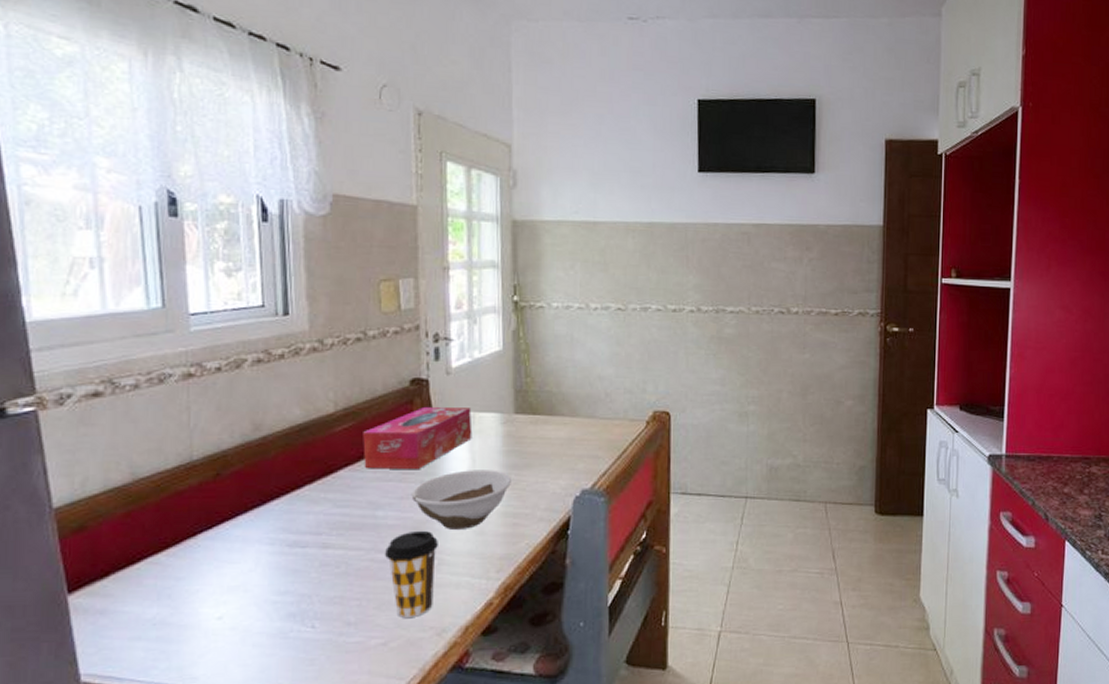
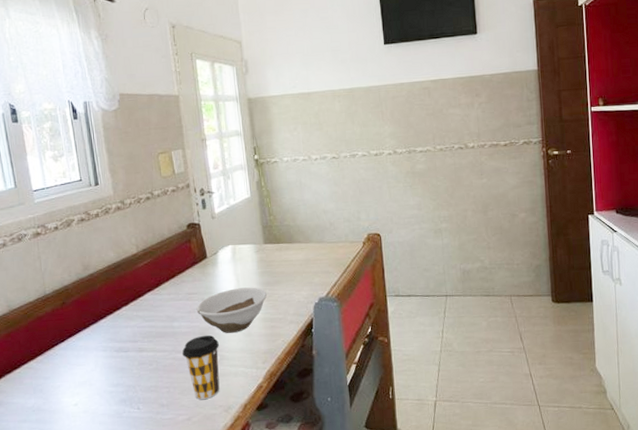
tissue box: present [363,407,473,469] -> none [158,242,235,293]

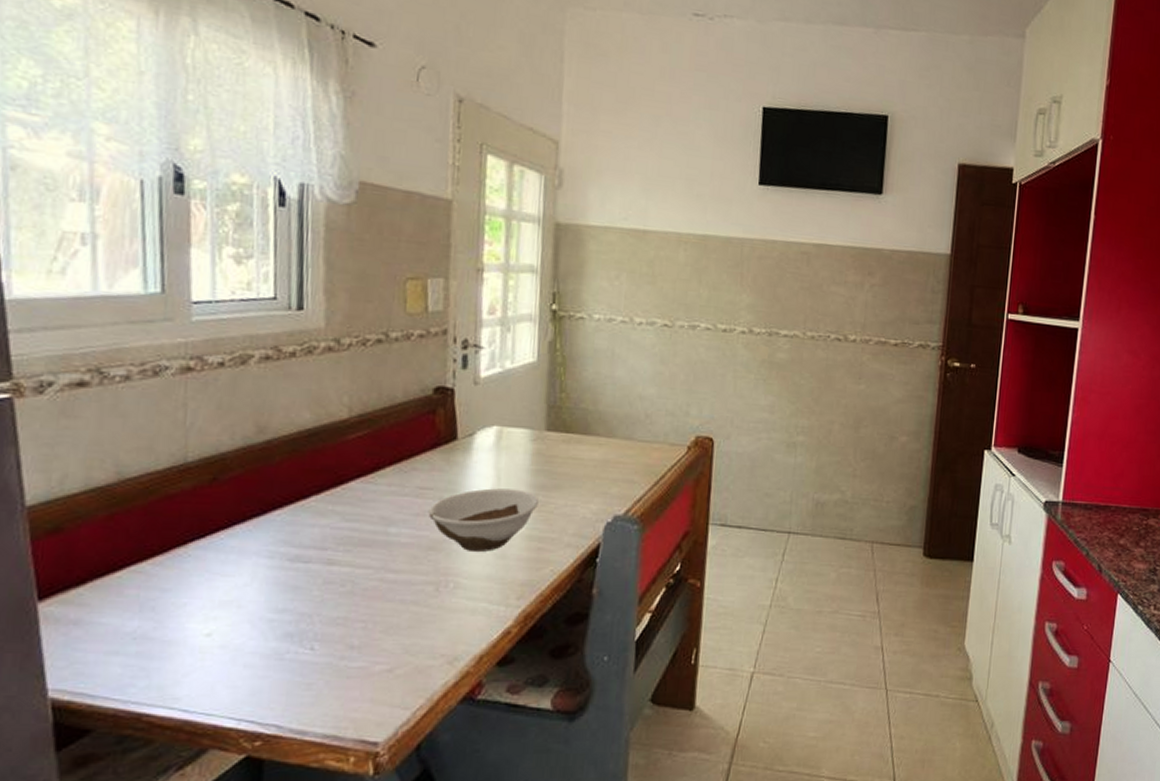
coffee cup: present [182,335,220,399] -> none [396,550,455,643]

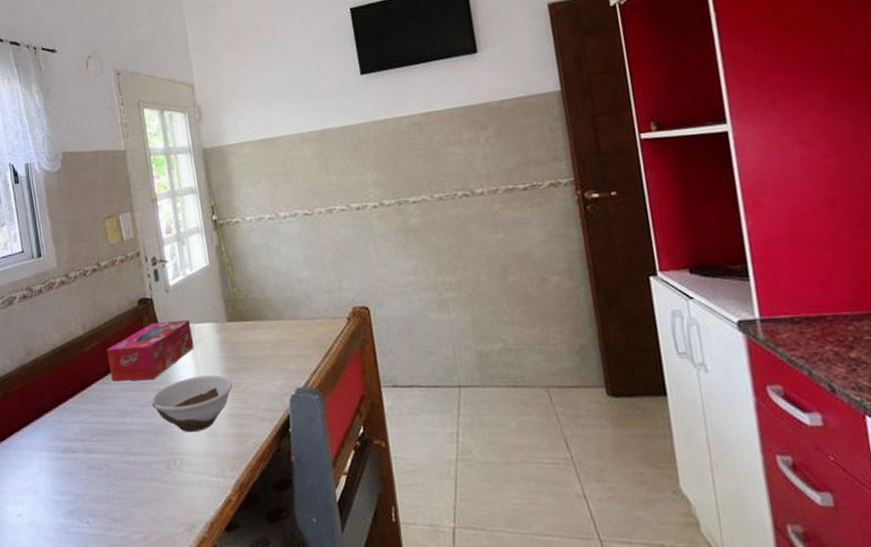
tissue box: none [378,418,500,484] -> present [107,320,194,382]

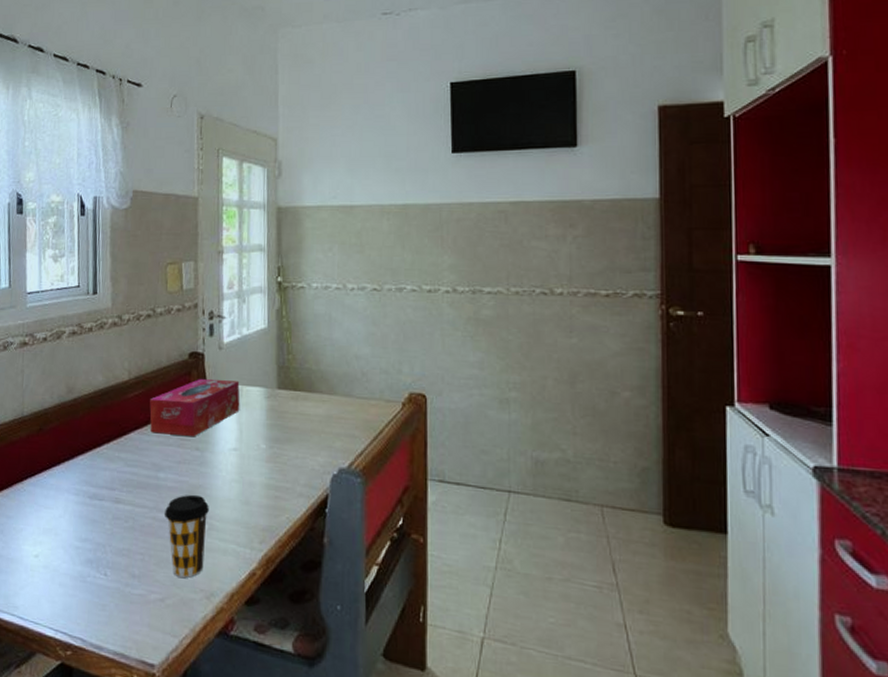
coffee cup: none [136,433,181,514] -> present [165,494,209,578]
bowl: present [151,375,233,432] -> none [187,440,274,498]

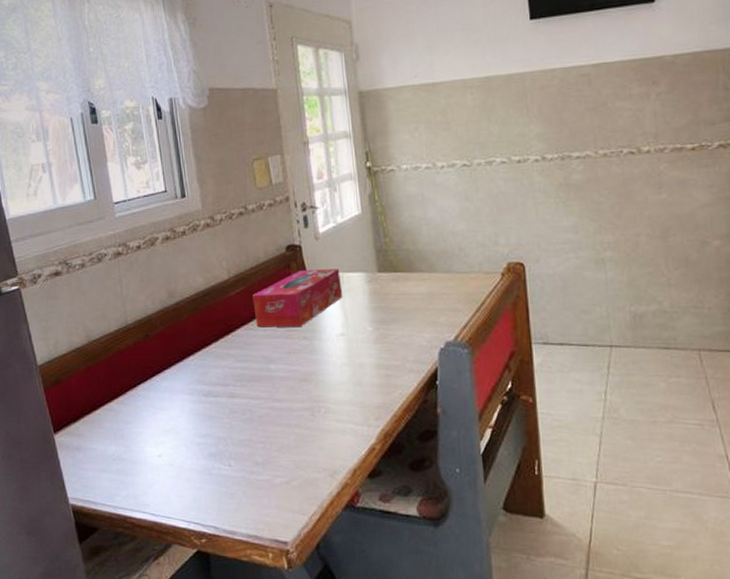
coffee cup: present [165,494,209,578] -> none [280,381,324,459]

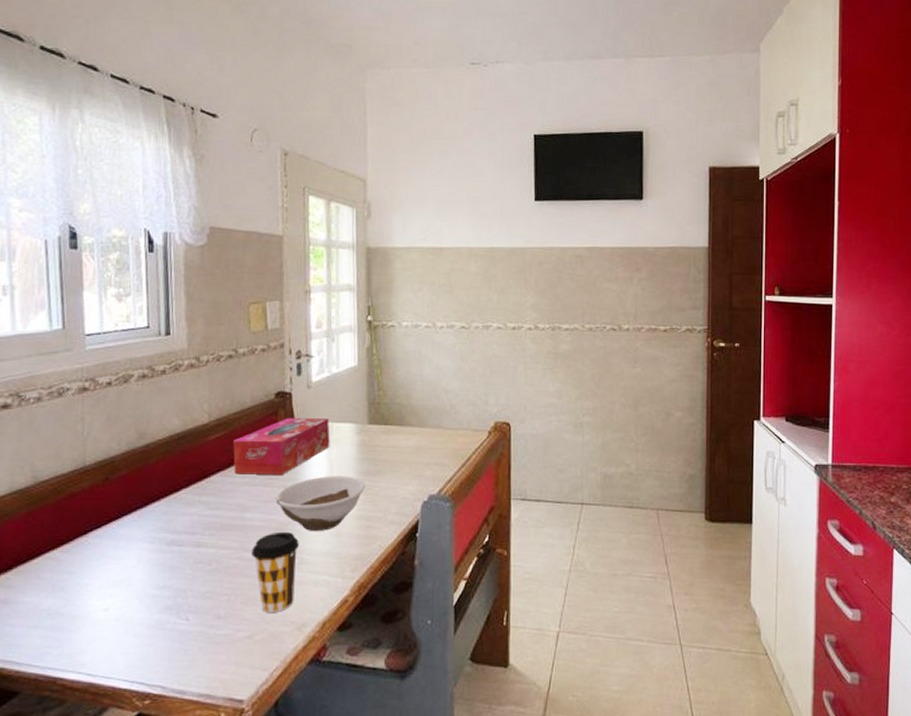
coffee cup: none [280,381,324,459] -> present [252,531,299,612]
bowl: none [296,325,381,381] -> present [275,476,365,531]

